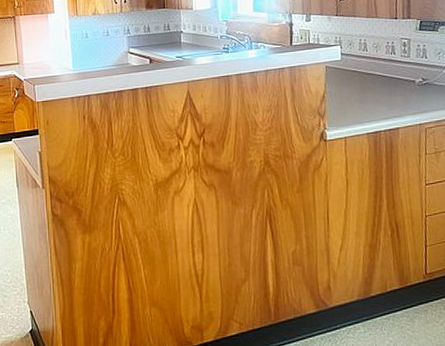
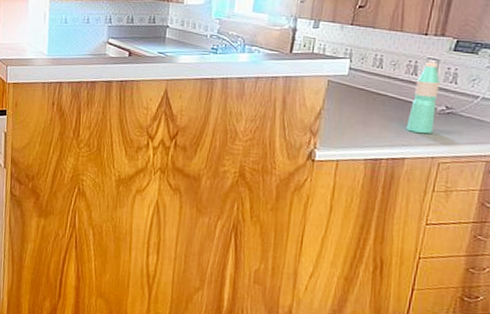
water bottle: none [395,41,416,104] -> present [406,61,440,133]

